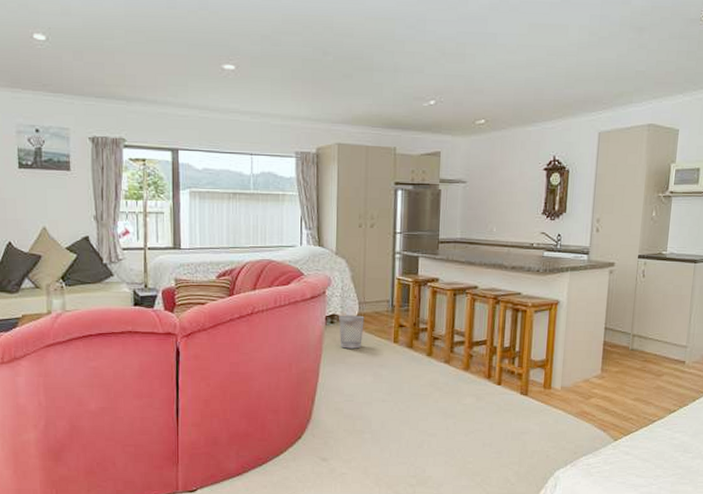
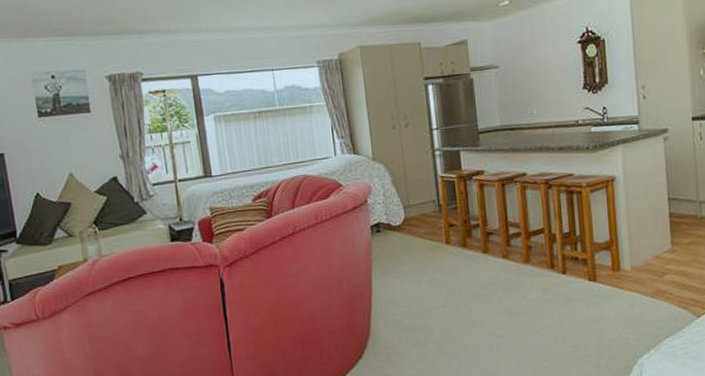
wastebasket: present [339,315,364,349] -> none [385,220,413,257]

